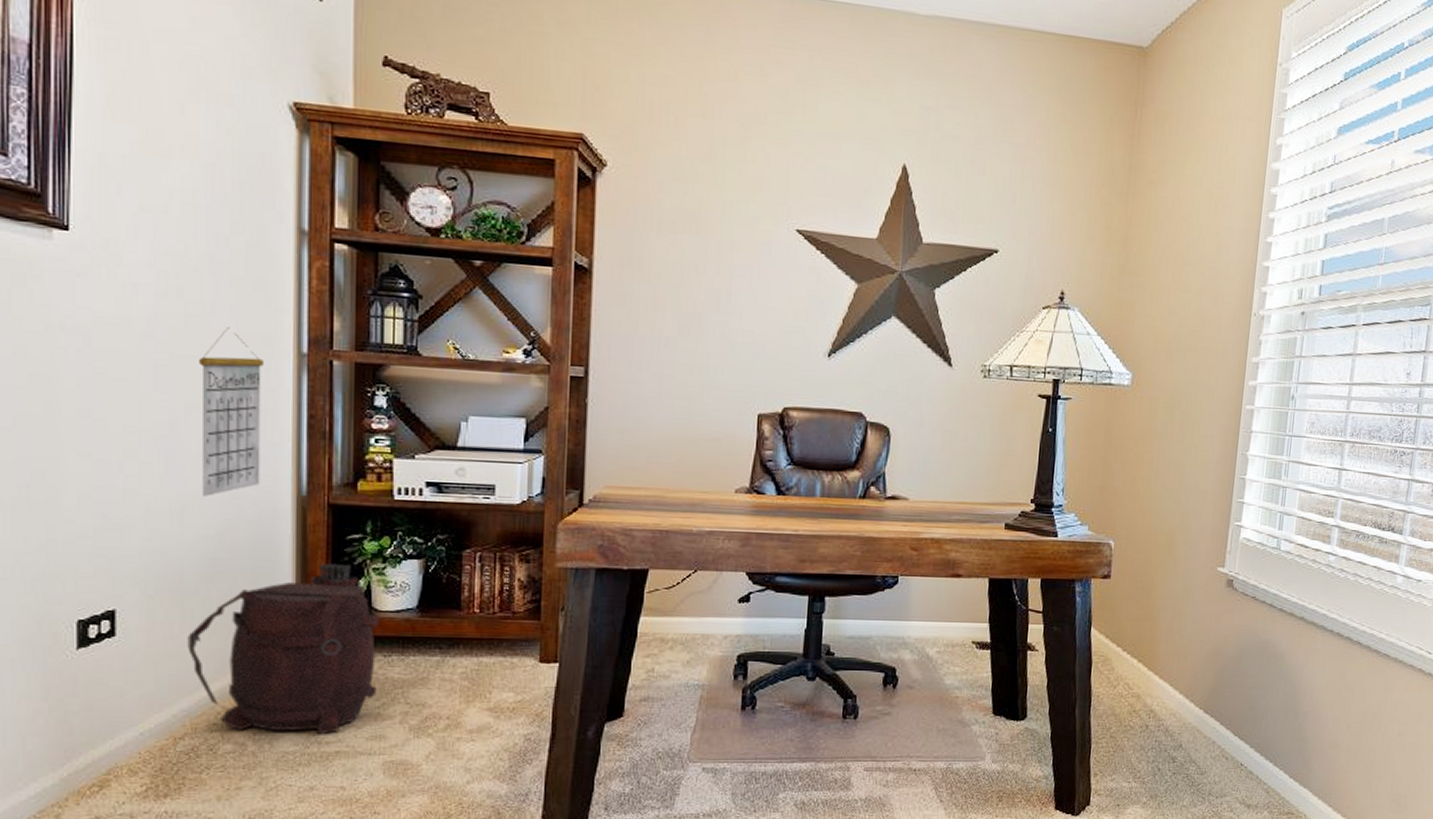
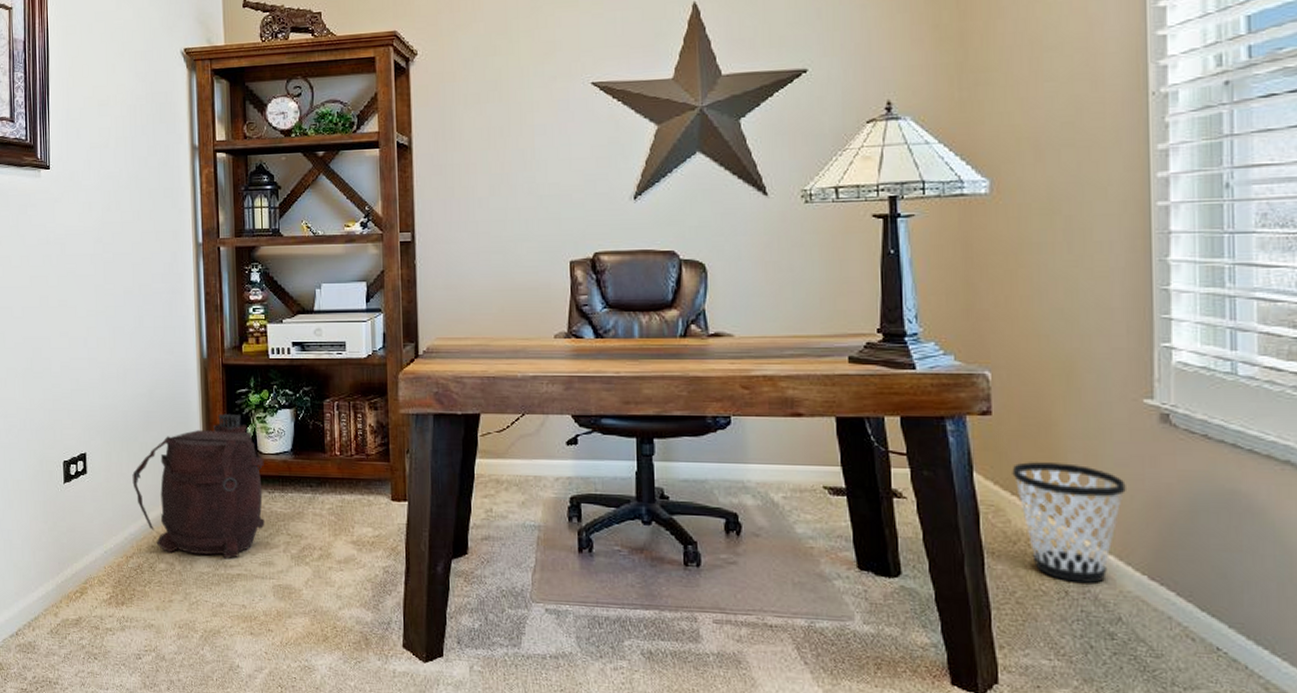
calendar: present [199,327,265,498] -> none [132,228,175,363]
wastebasket: none [1119,619,1198,718] -> present [1012,462,1126,583]

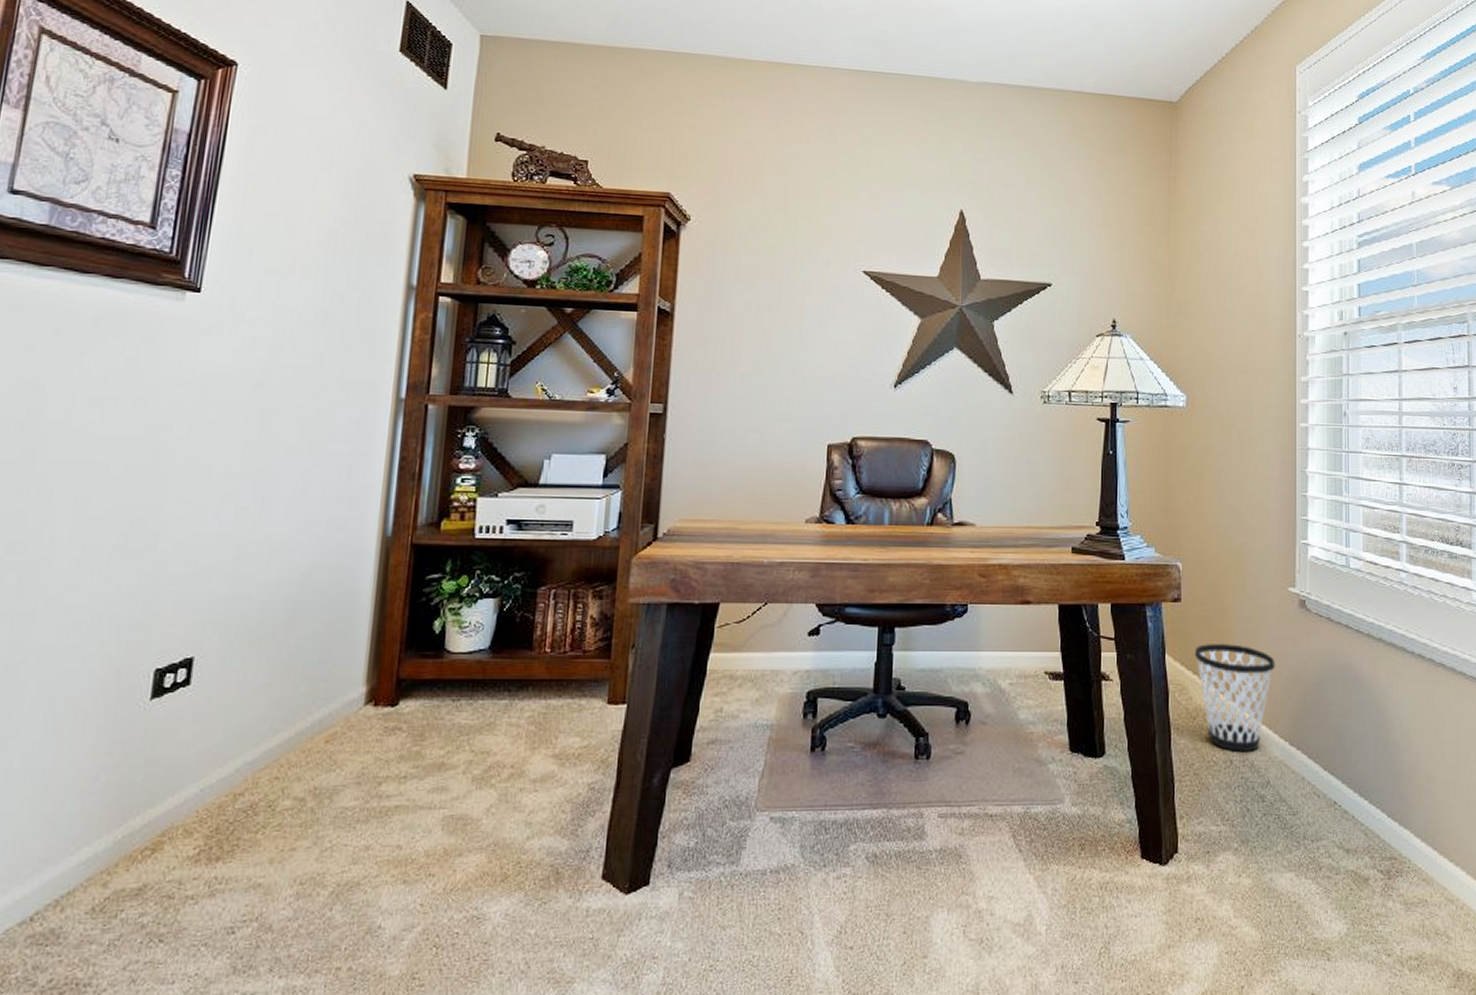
backpack: present [132,413,265,559] -> none [259,604,452,788]

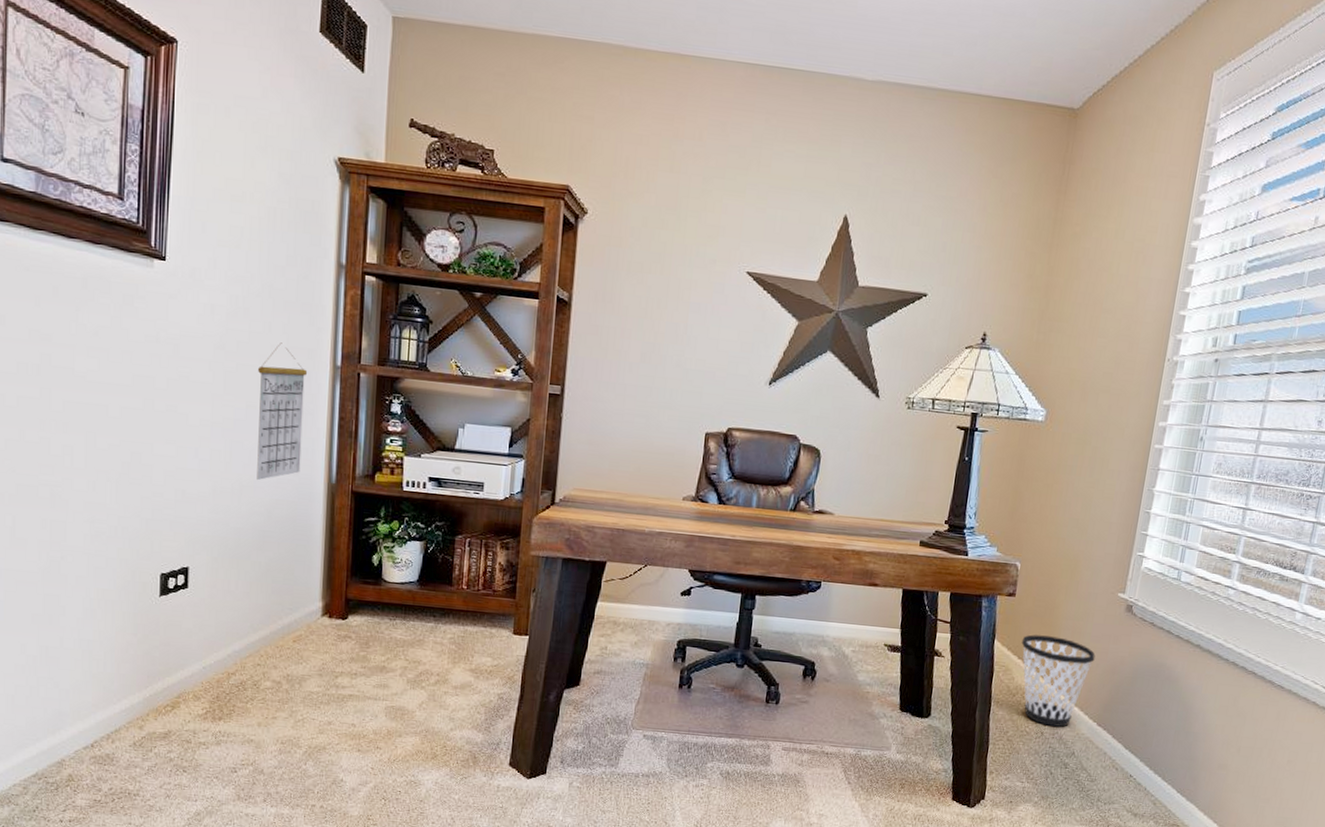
calendar: none [292,376,365,541] -> present [257,342,308,481]

